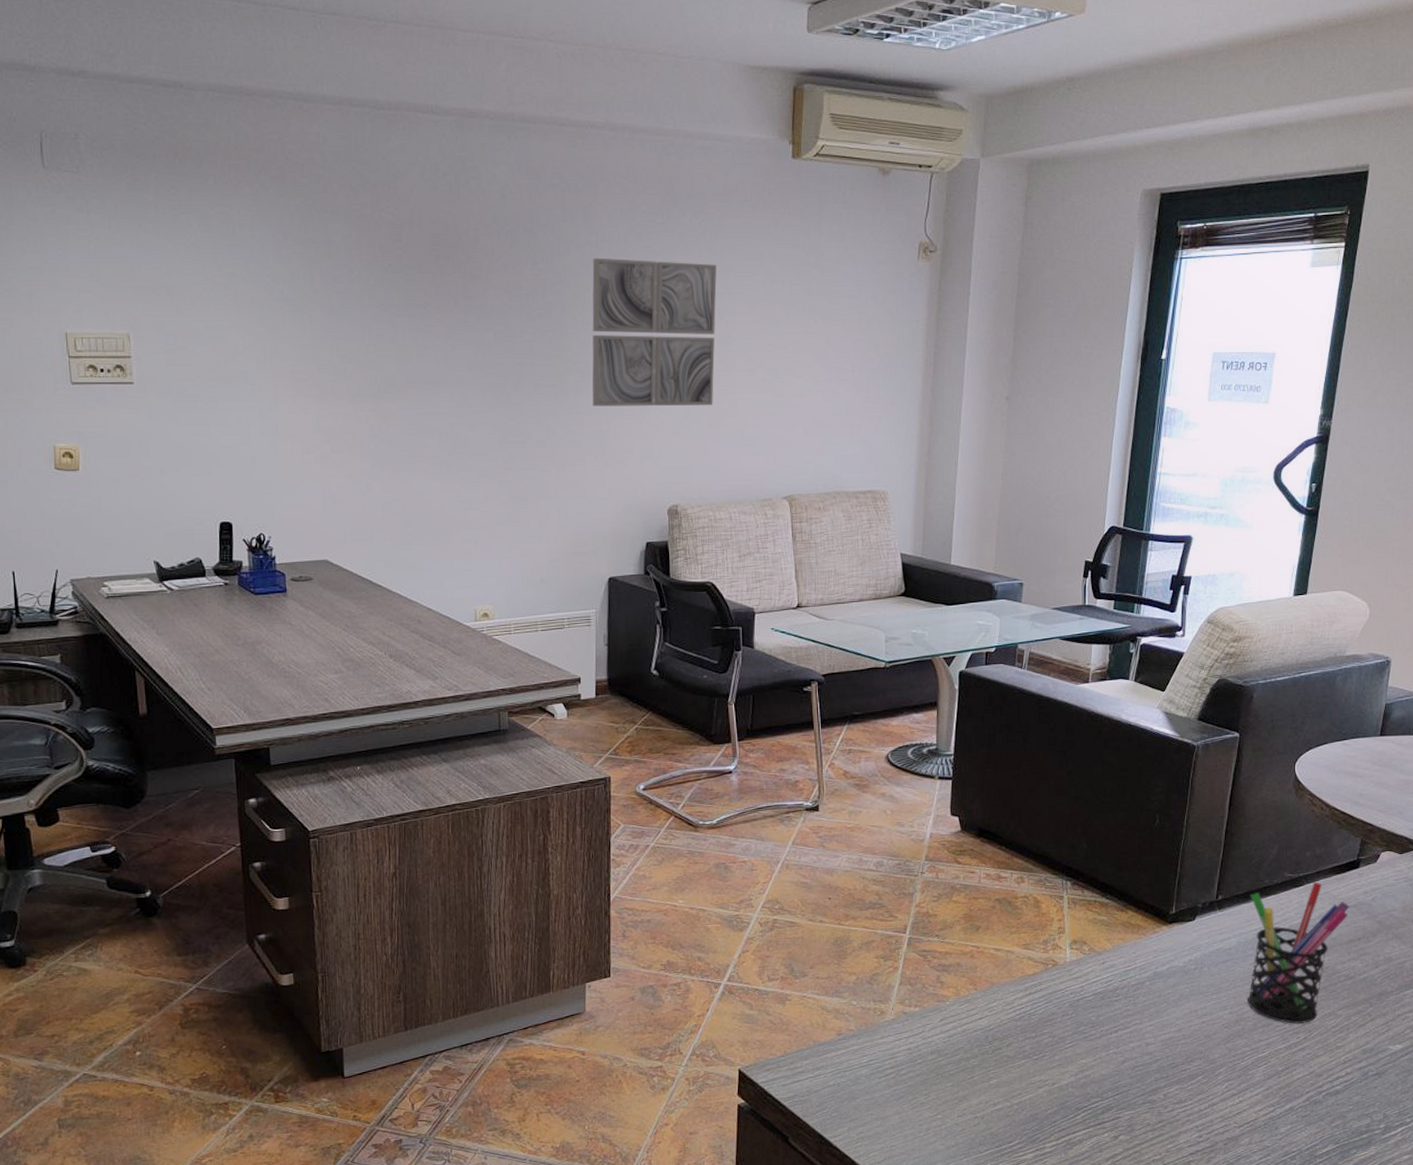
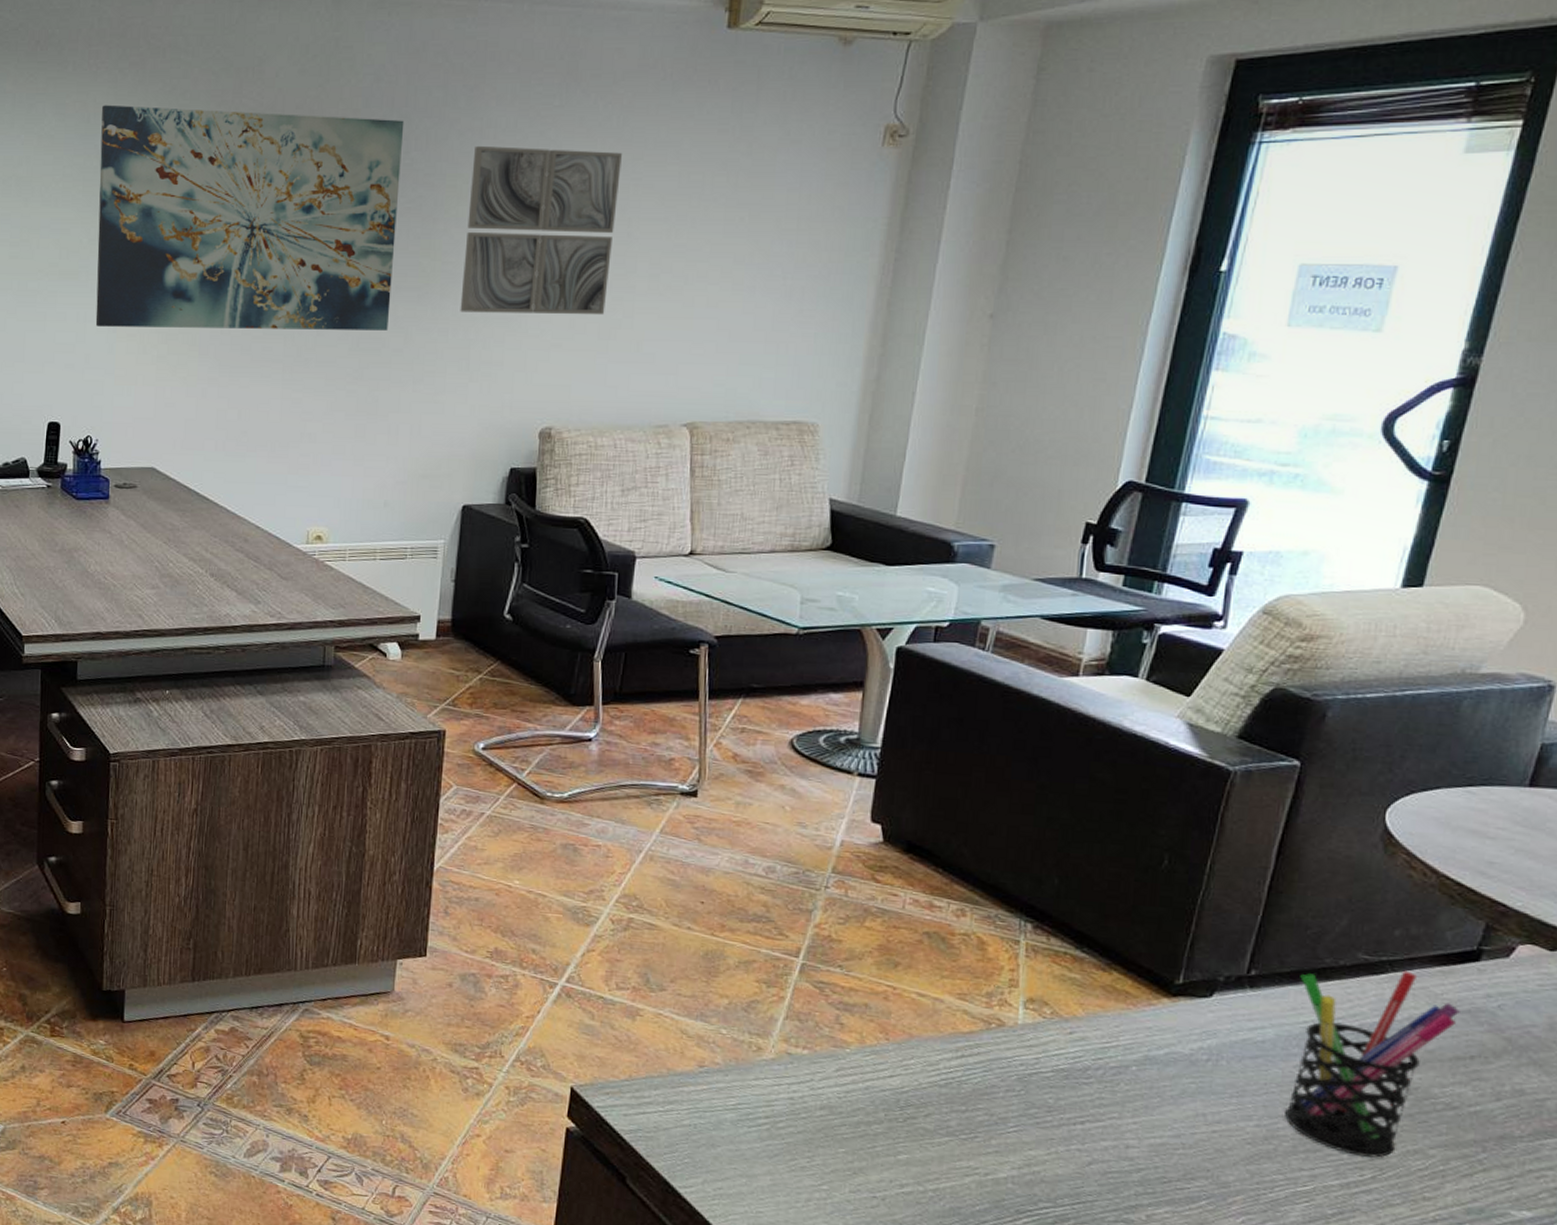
wall art: none [245,217,532,429] -> present [95,105,405,331]

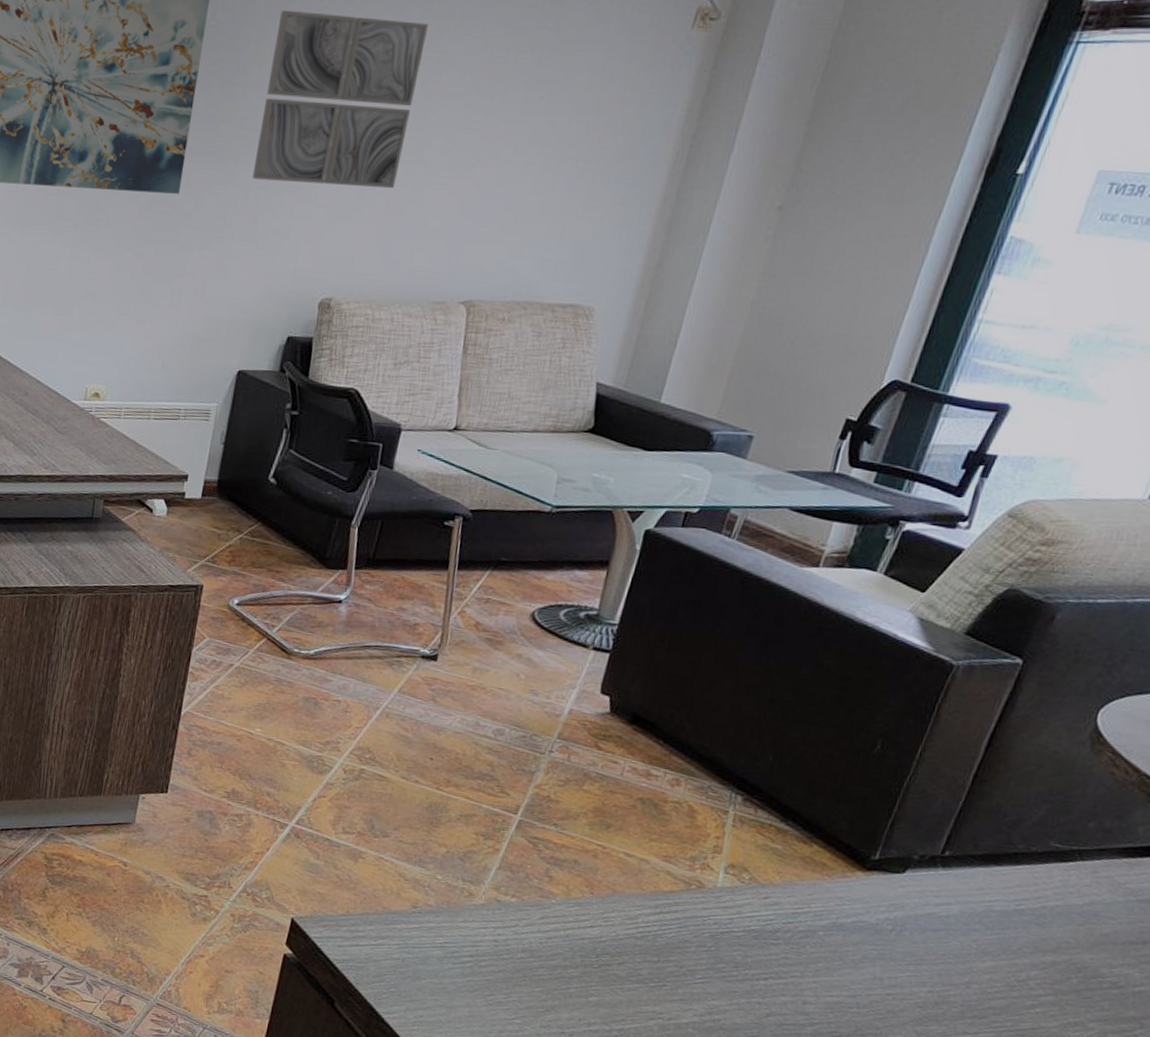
pen holder: present [1283,970,1460,1159] -> none [957,857,1140,1028]

